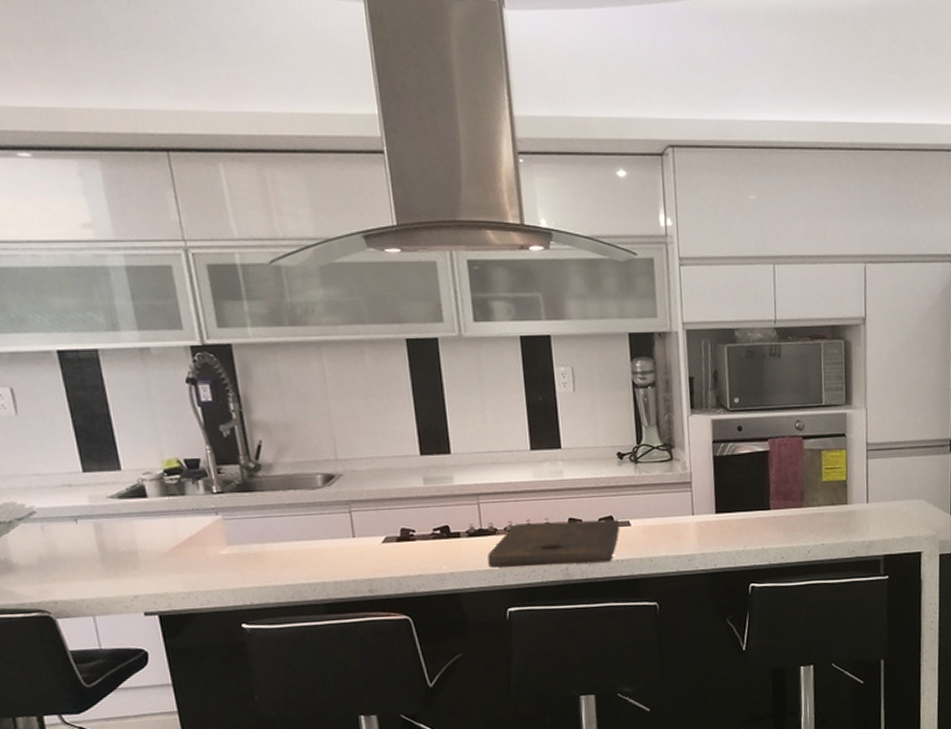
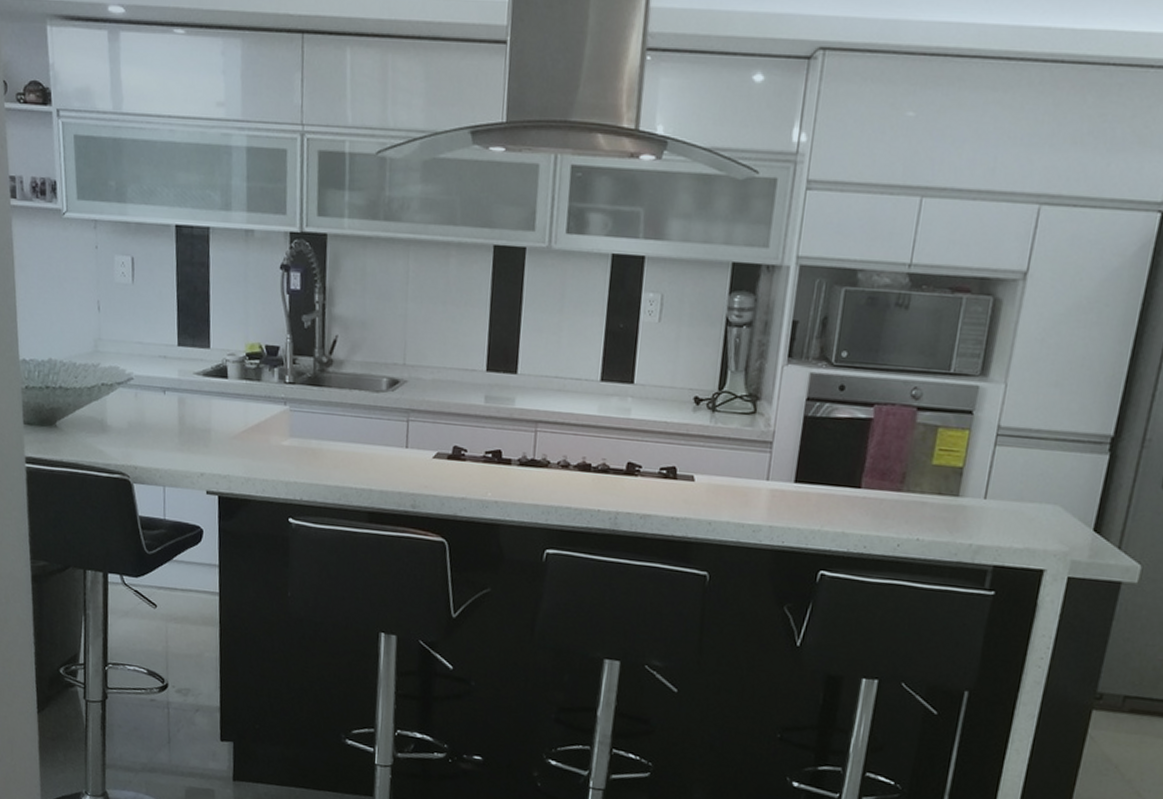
cutting board: present [487,519,620,568] -> none [534,460,683,518]

